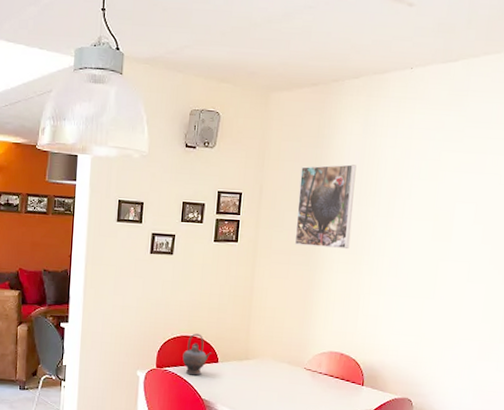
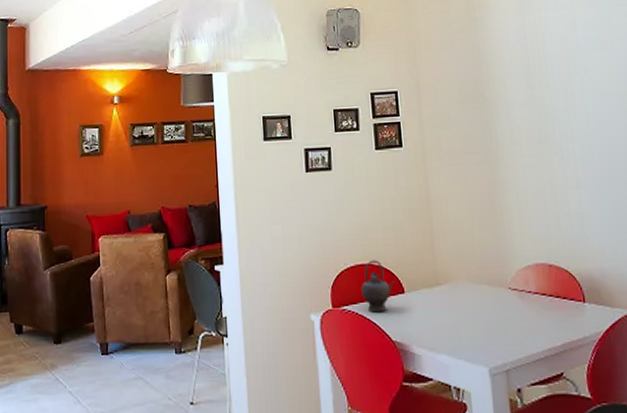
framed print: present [294,164,357,250] -> none [458,45,531,142]

